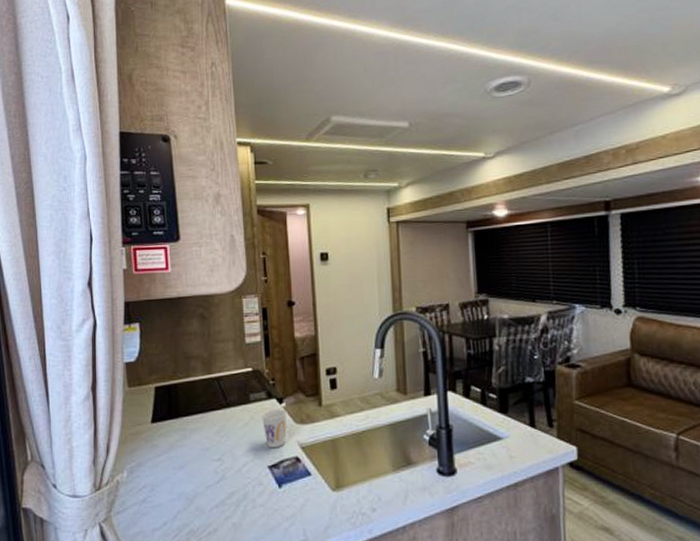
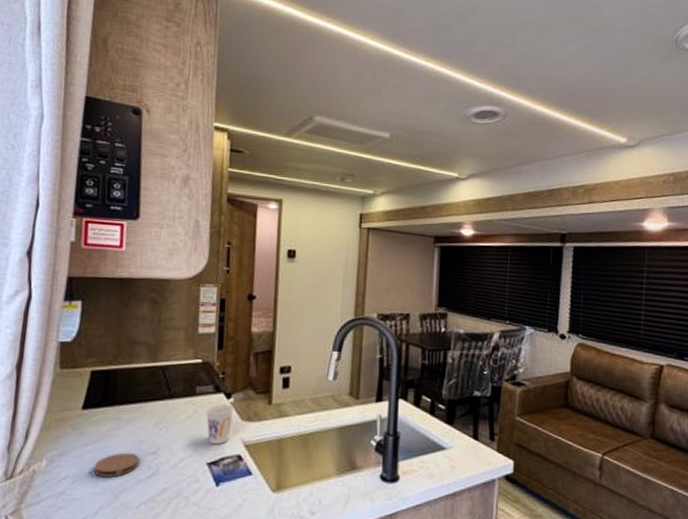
coaster: none [168,460,207,484] -> present [93,452,140,477]

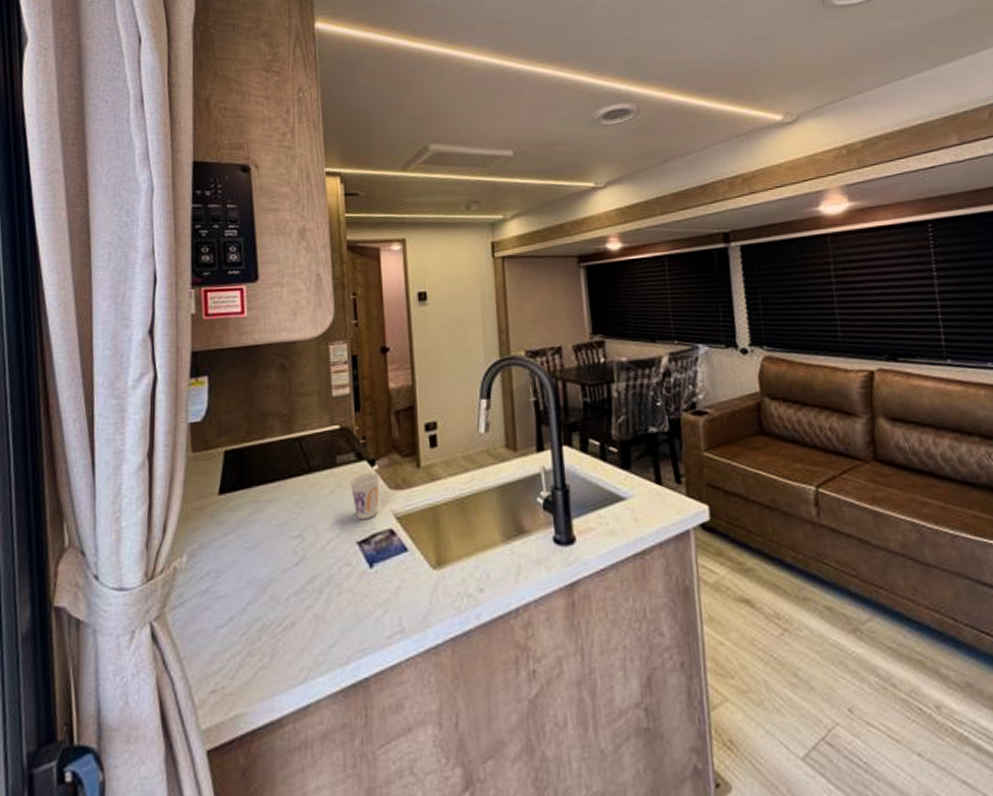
coaster: present [93,452,140,477] -> none [237,538,285,569]

